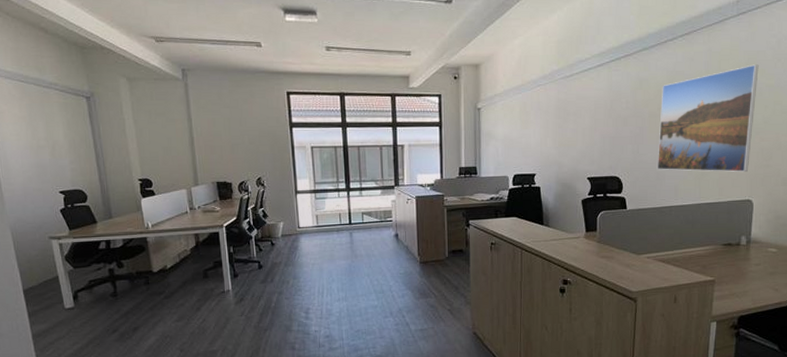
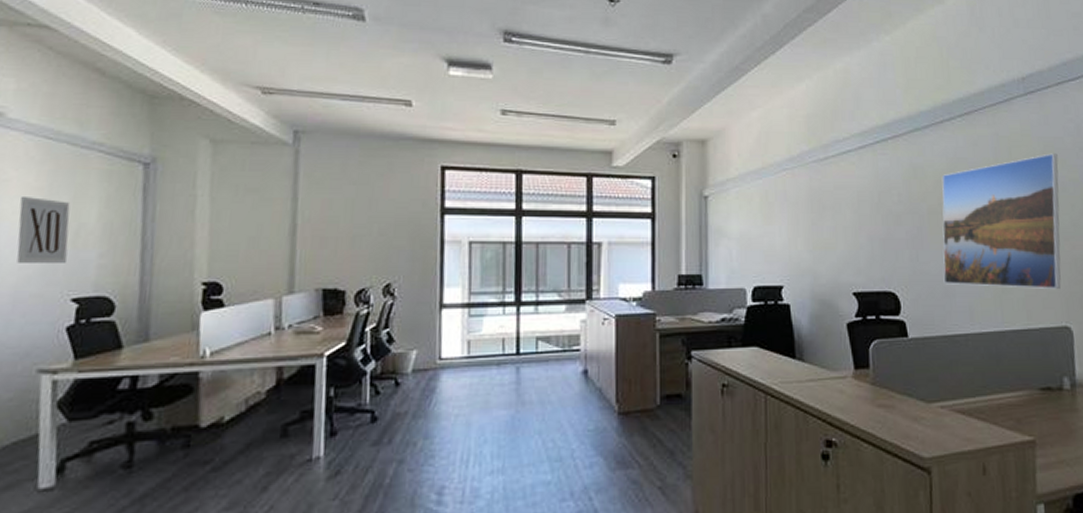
wall art: none [13,123,51,168] -> present [16,197,71,263]

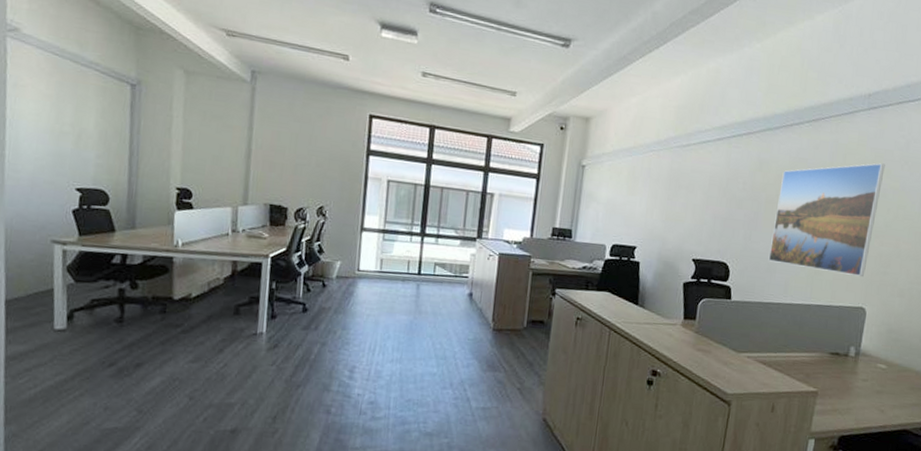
wall art: present [16,197,71,263] -> none [33,101,74,159]

